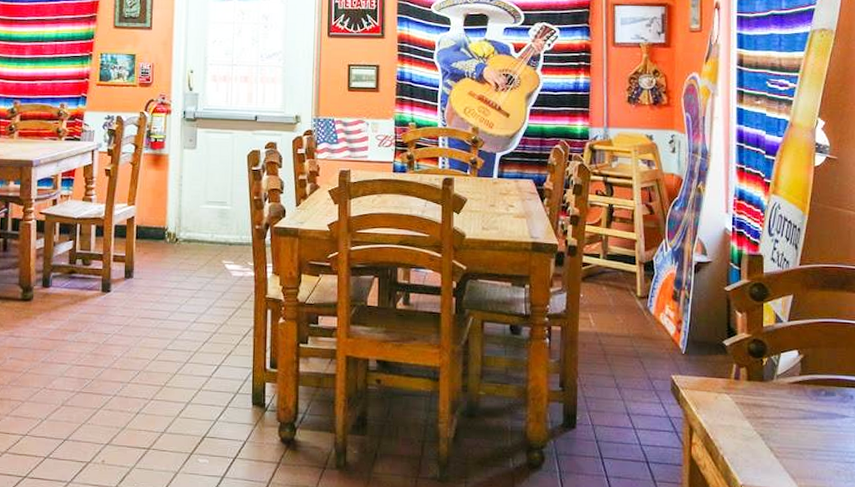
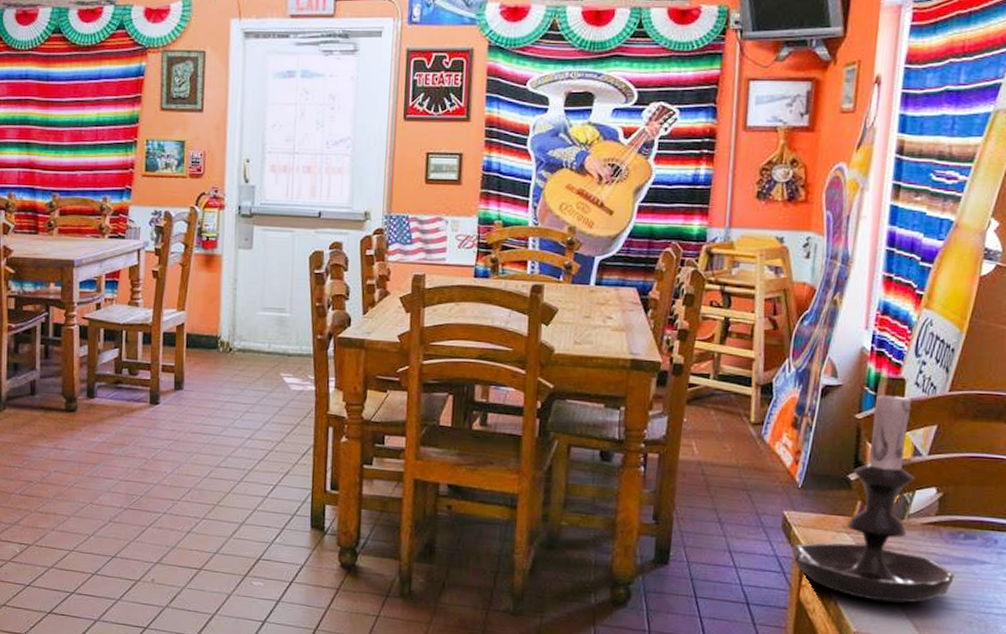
candle holder: none [681,257,821,456] -> present [791,381,955,603]

